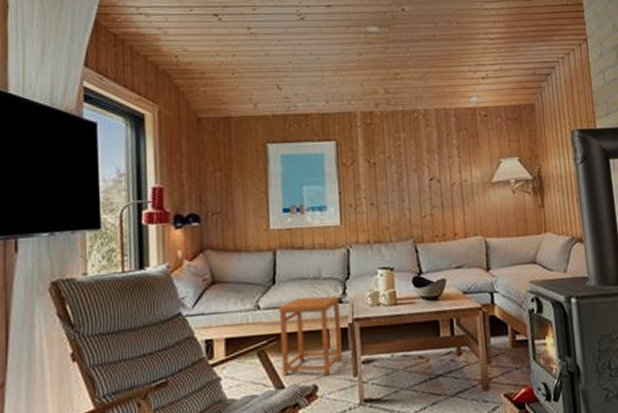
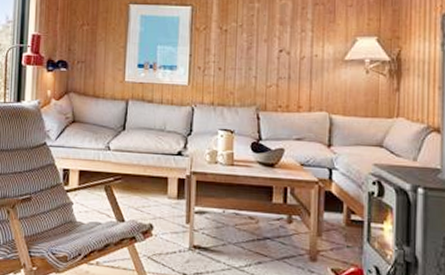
side table: present [279,296,343,376] -> none [124,146,180,218]

